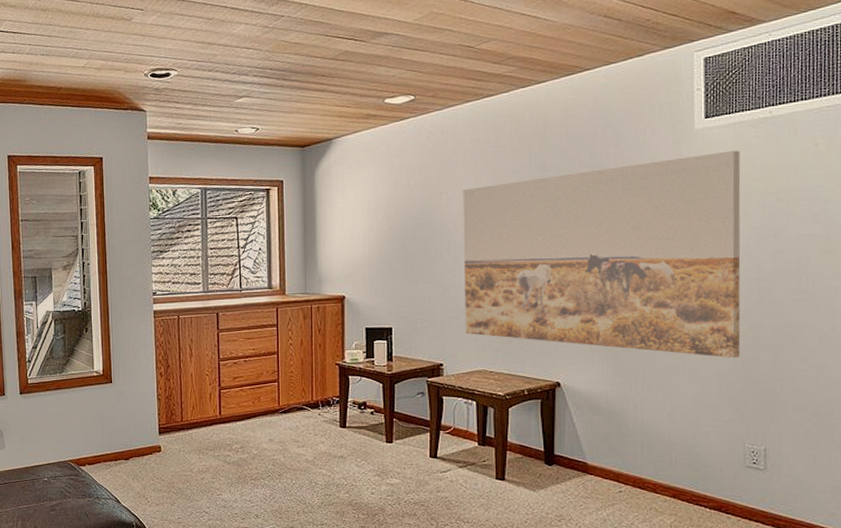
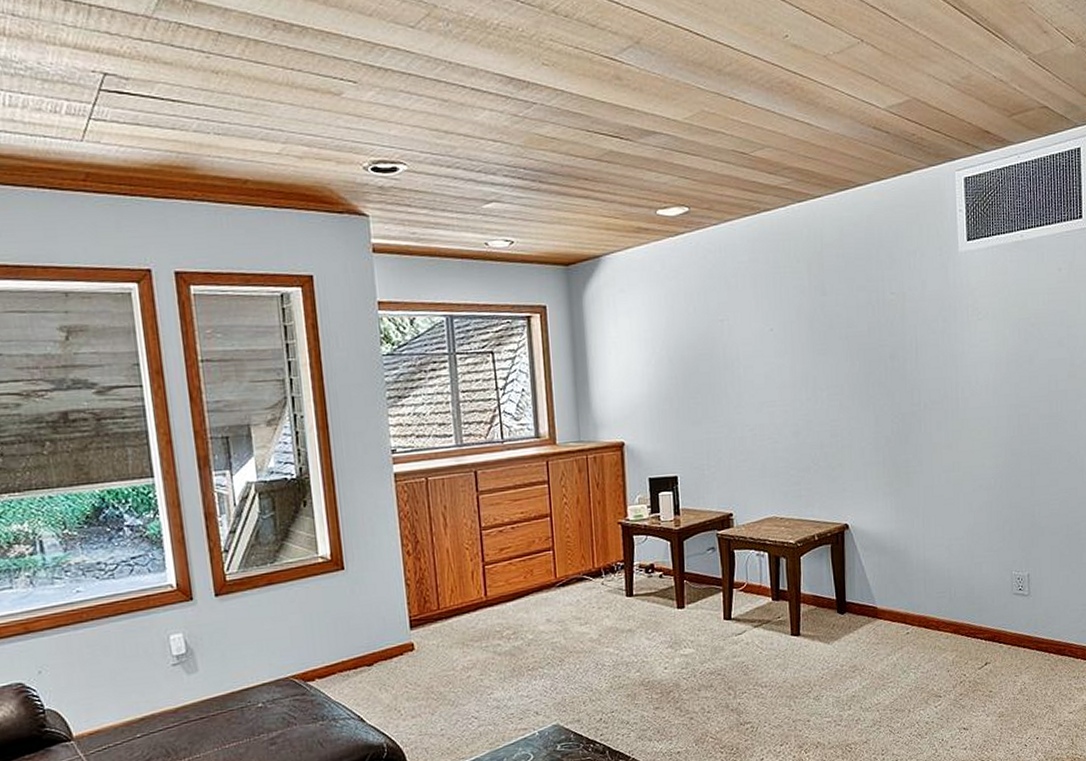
wall art: present [463,150,741,359] -> none [744,274,1005,487]

